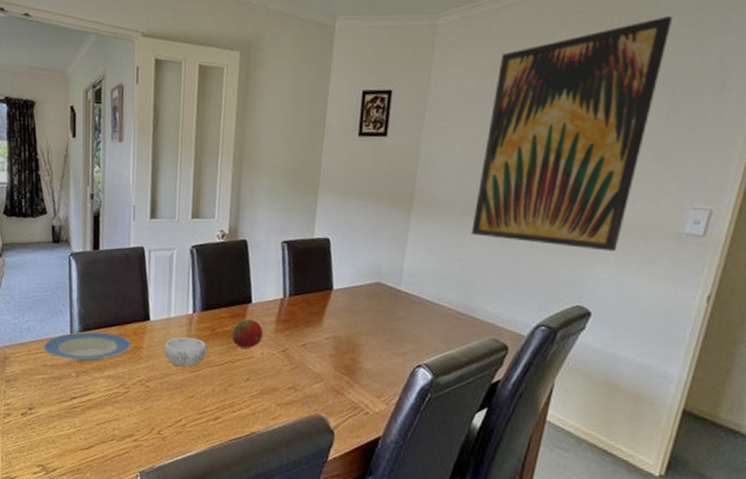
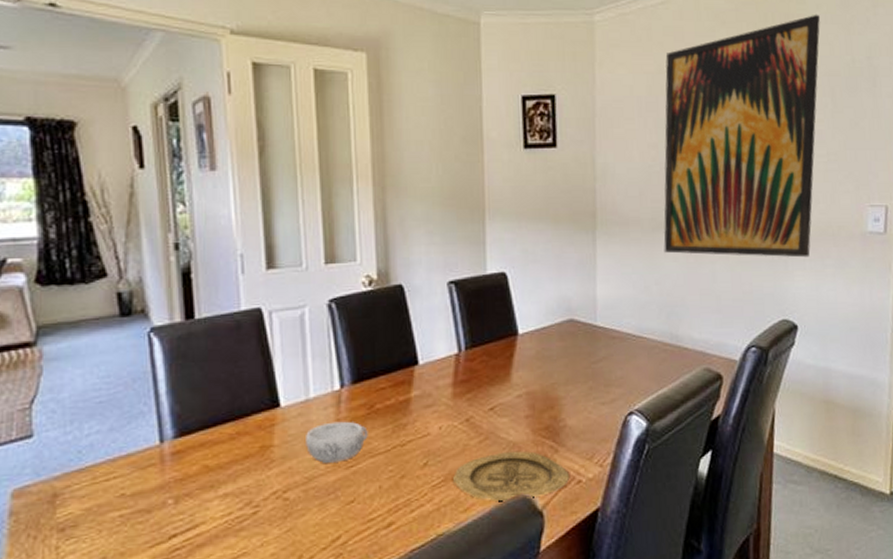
plate: present [43,331,131,362] -> none [118,432,255,481]
fruit: present [231,319,264,349] -> none [395,386,439,425]
plate: none [267,380,359,419] -> present [453,450,569,502]

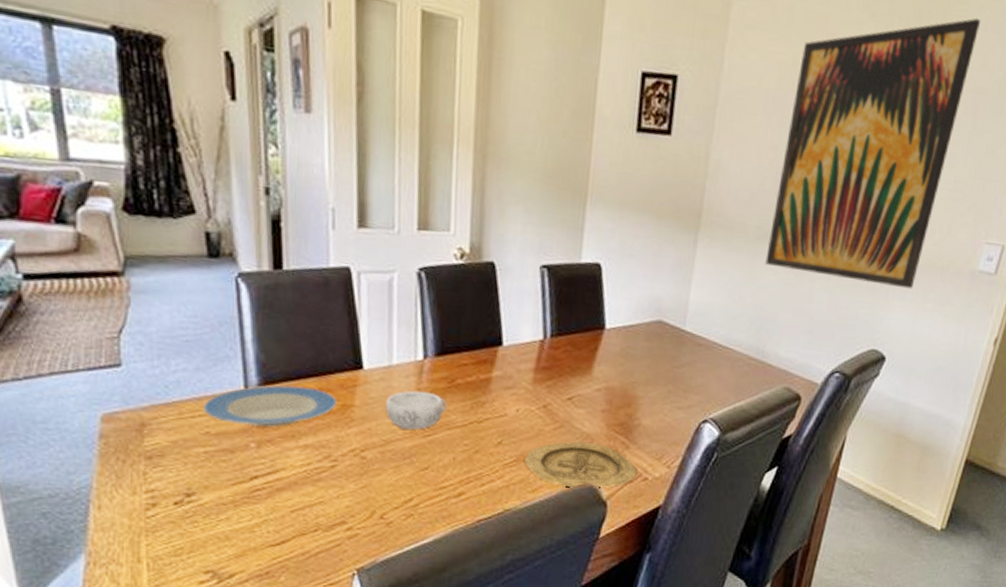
plate: none [118,432,255,481] -> present [204,385,337,427]

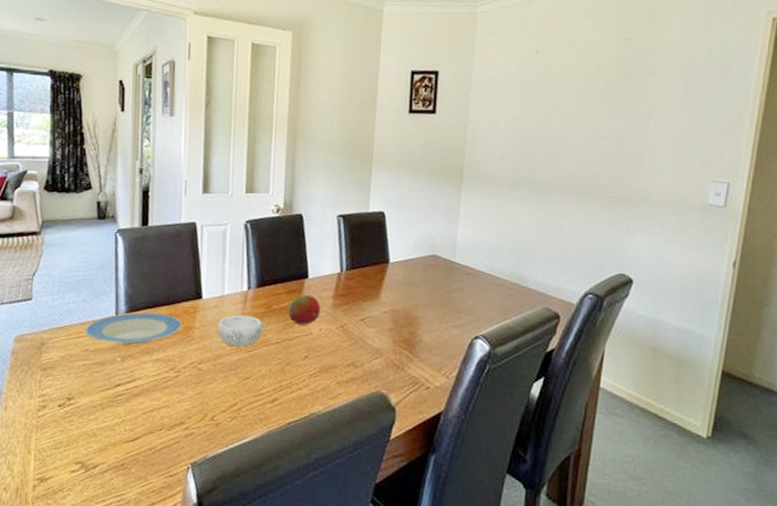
fruit: none [476,367,519,405] -> present [287,295,321,325]
plate: present [525,441,637,488] -> none [327,355,420,396]
wall art: present [765,18,981,289] -> none [519,11,682,222]

